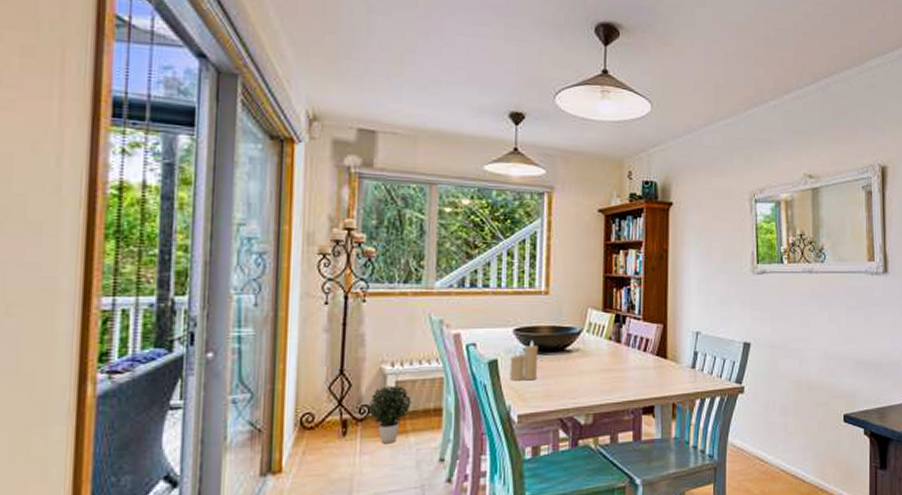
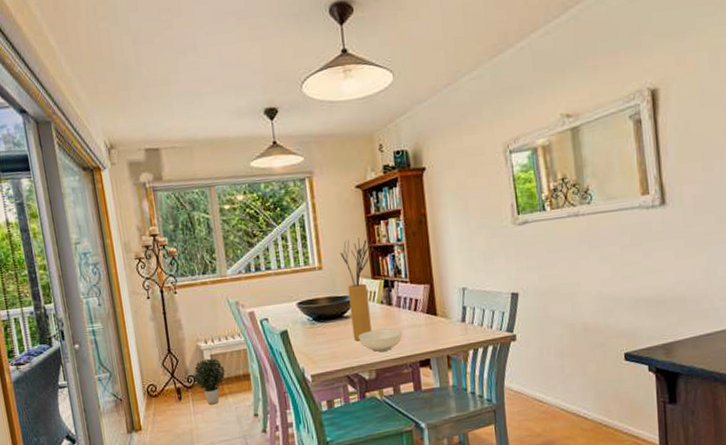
candle: present [509,340,539,381] -> none [297,311,322,347]
vase: none [571,265,610,379] -> present [340,237,374,341]
bowl: none [579,369,628,393] -> present [358,328,403,352]

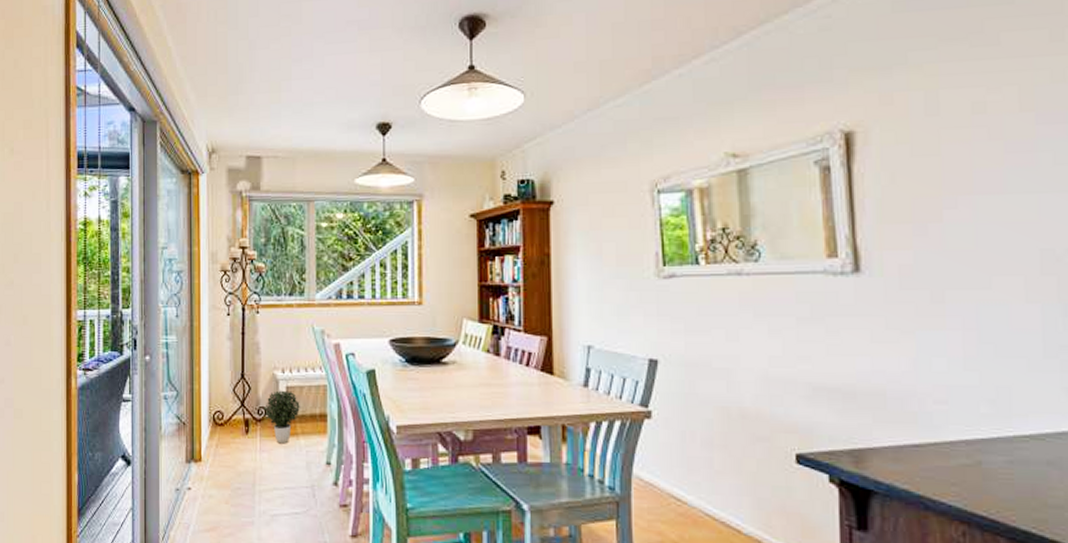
vase: present [340,237,374,341] -> none [444,273,485,393]
bowl: present [358,328,403,352] -> none [456,383,510,409]

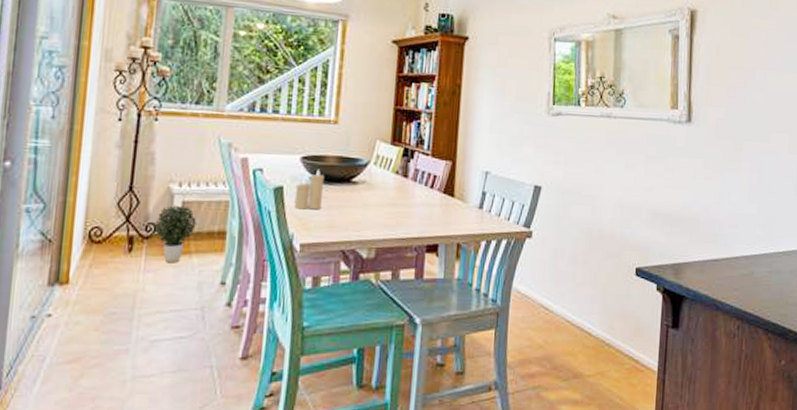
candle: none [387,351,414,392] -> present [294,169,325,210]

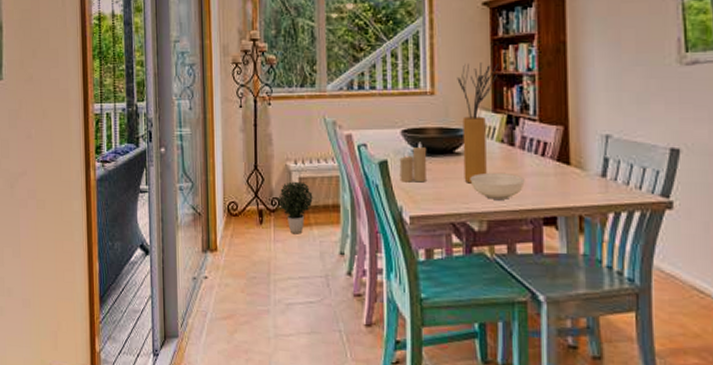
vase: none [358,96,401,212] -> present [457,62,499,184]
bowl: none [363,202,414,228] -> present [470,173,525,200]

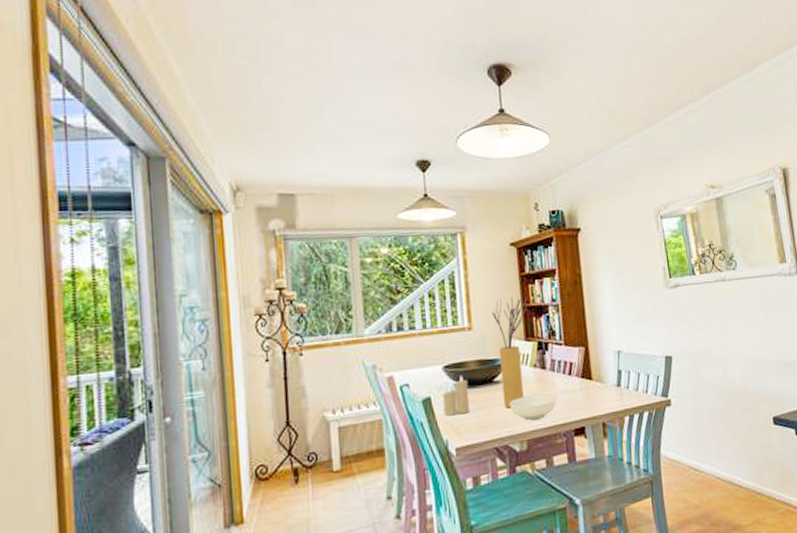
potted plant: present [277,181,314,234] -> none [314,431,356,488]

